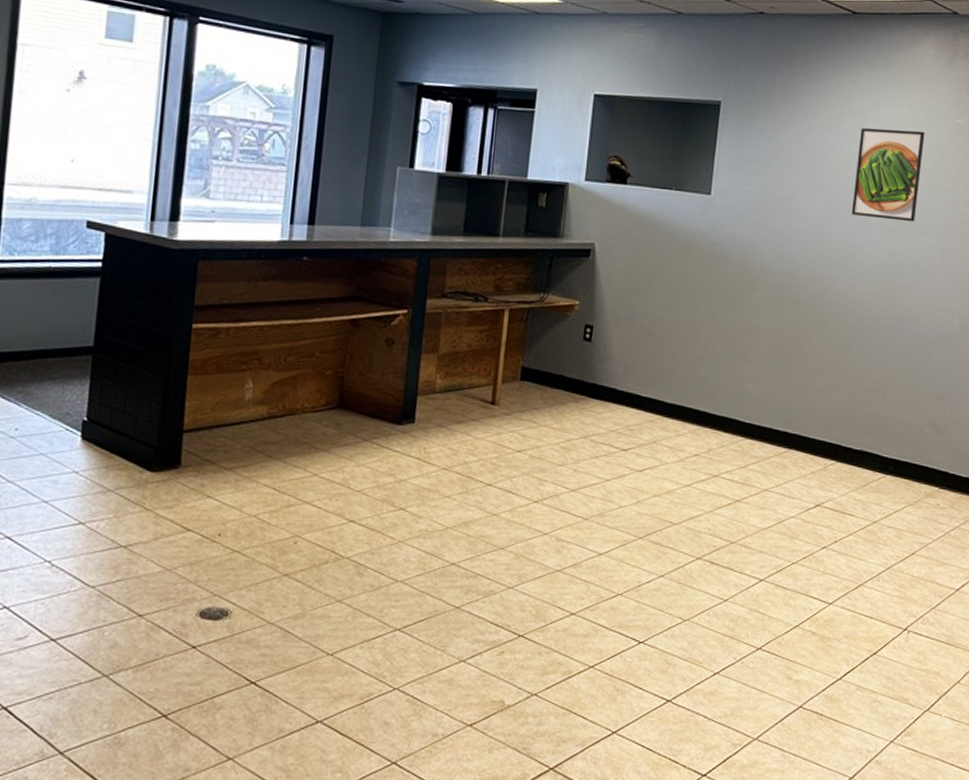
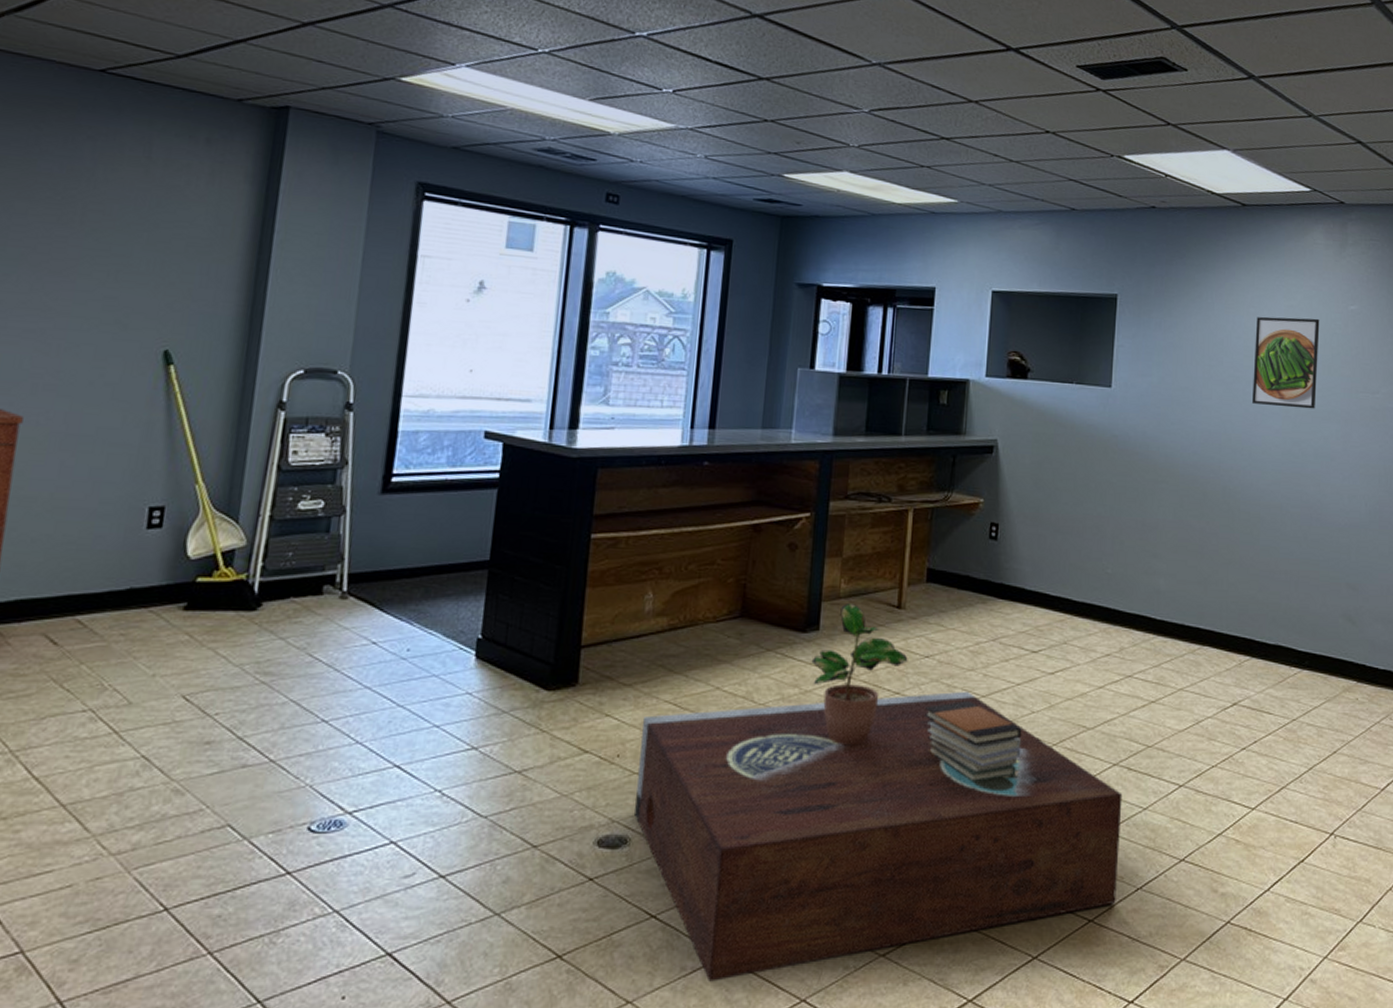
stereo: none [235,485,705,743] -> present [634,691,1123,982]
potted plant: none [406,398,501,533] -> present [811,604,908,746]
book stack: none [514,493,610,571] -> present [924,700,1022,782]

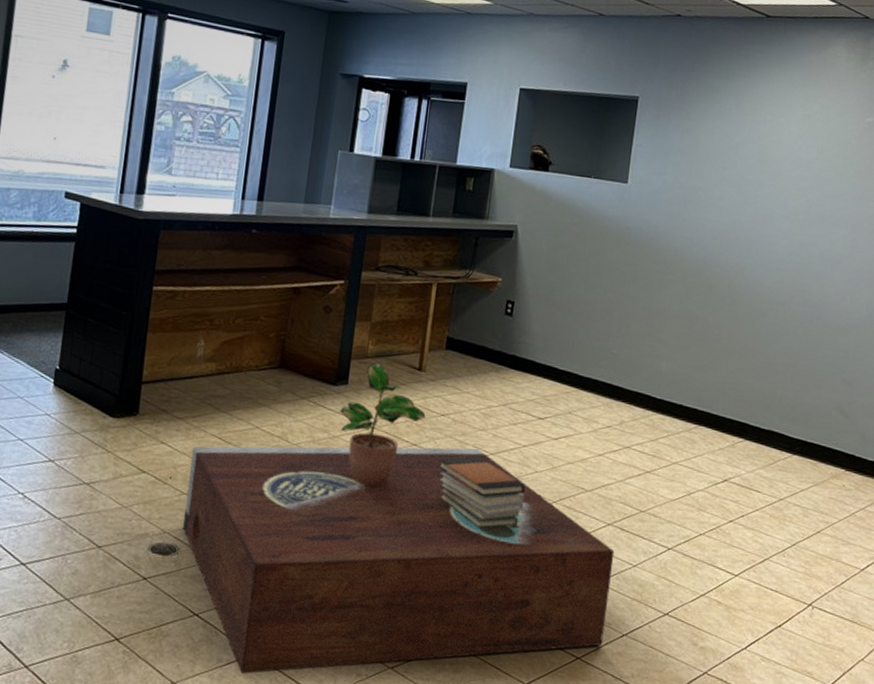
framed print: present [1252,316,1320,409] -> none [763,124,836,215]

